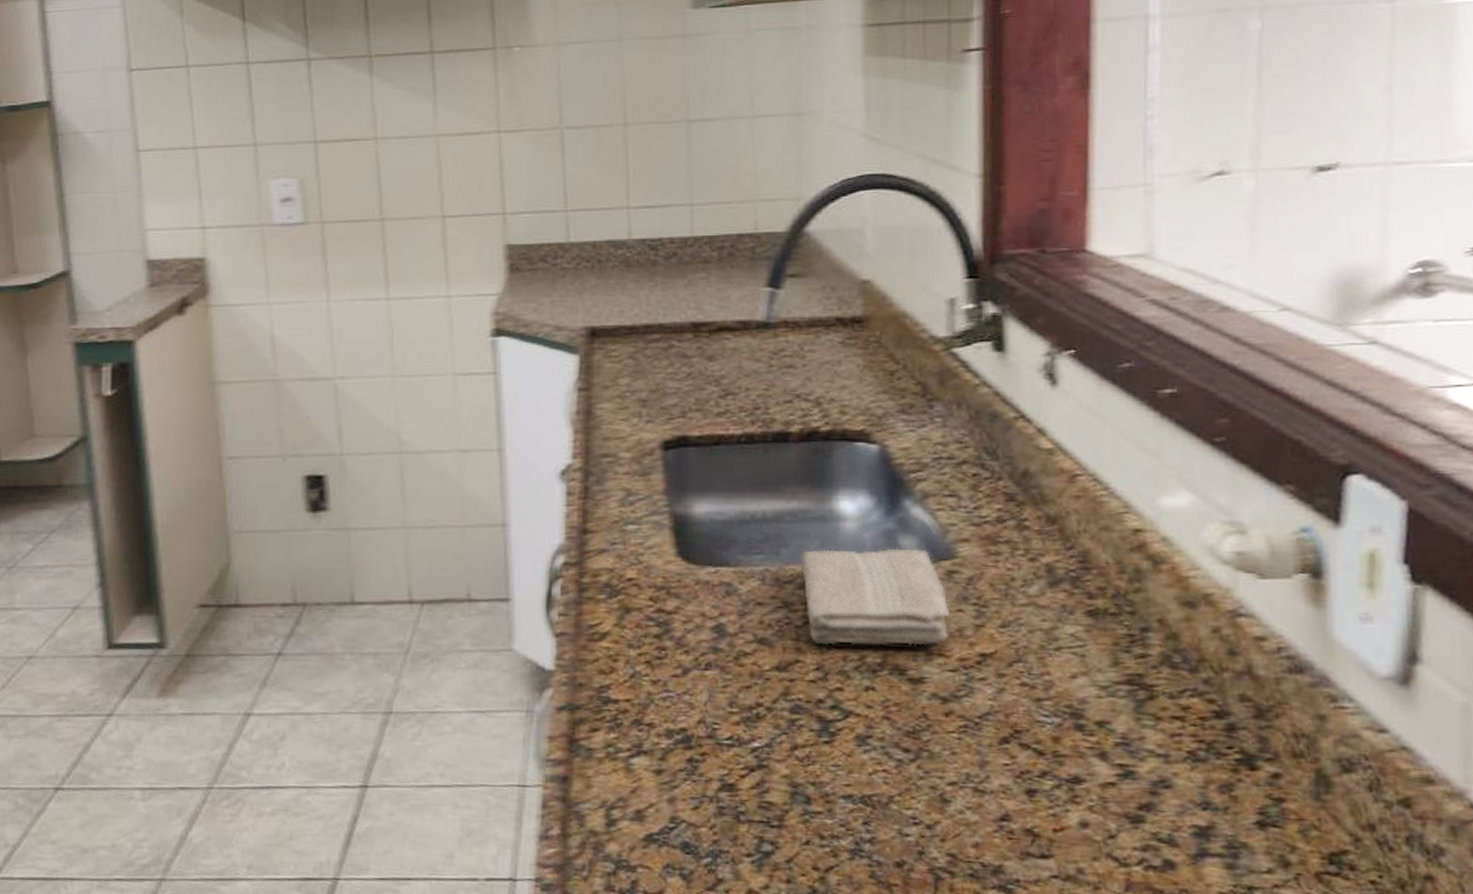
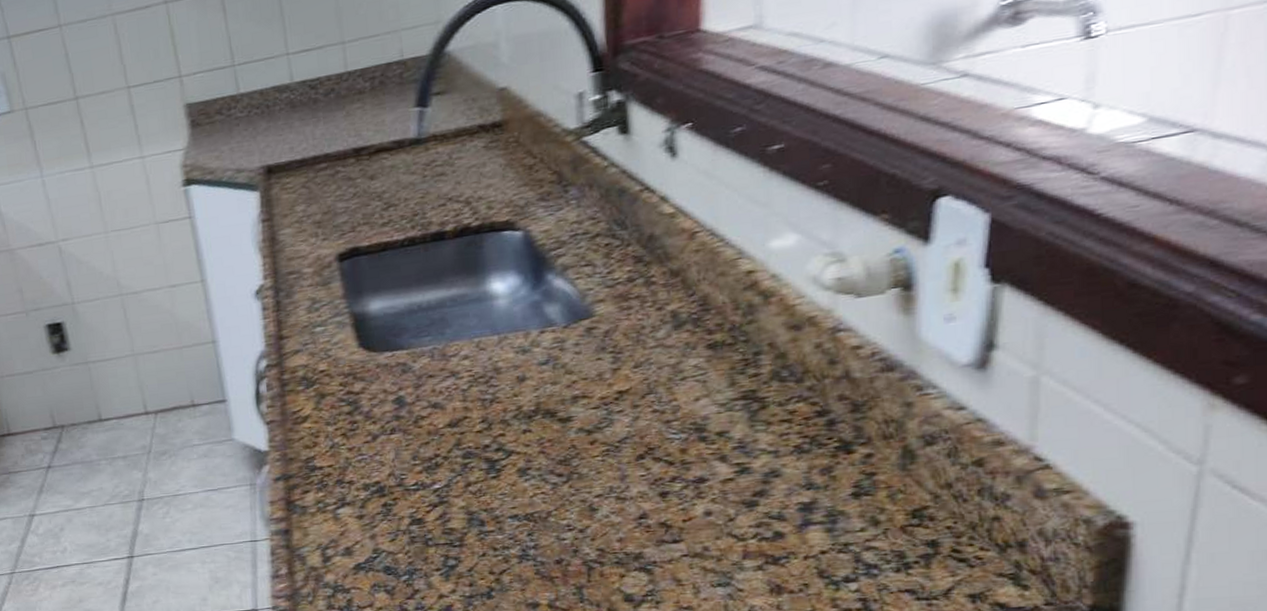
washcloth: present [800,548,949,646] -> none [462,313,590,402]

